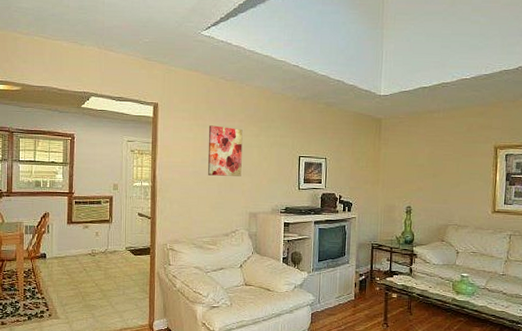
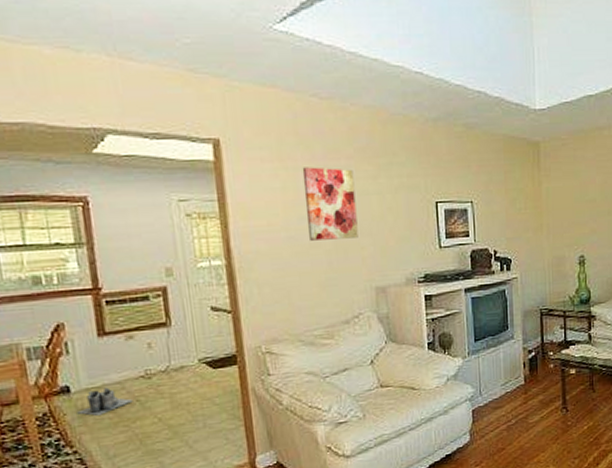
boots: none [48,258,82,276] -> present [77,387,133,416]

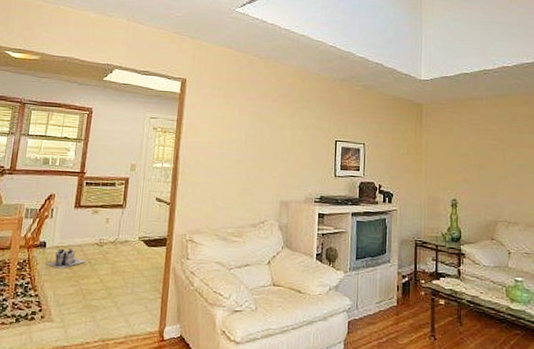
wall art: present [302,167,358,241] -> none [236,104,276,160]

